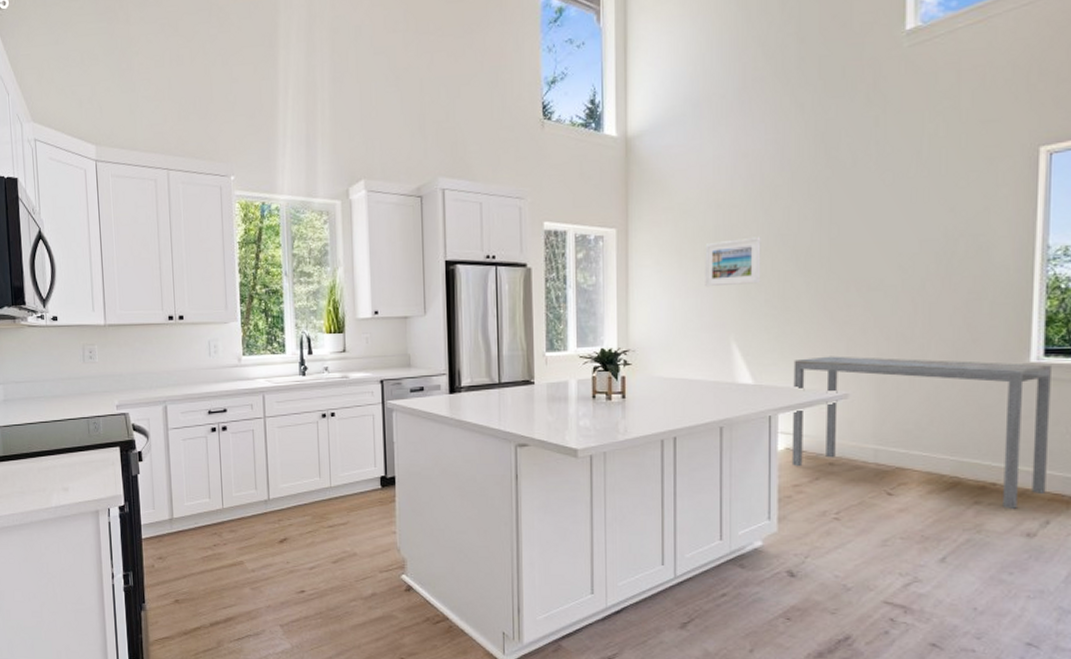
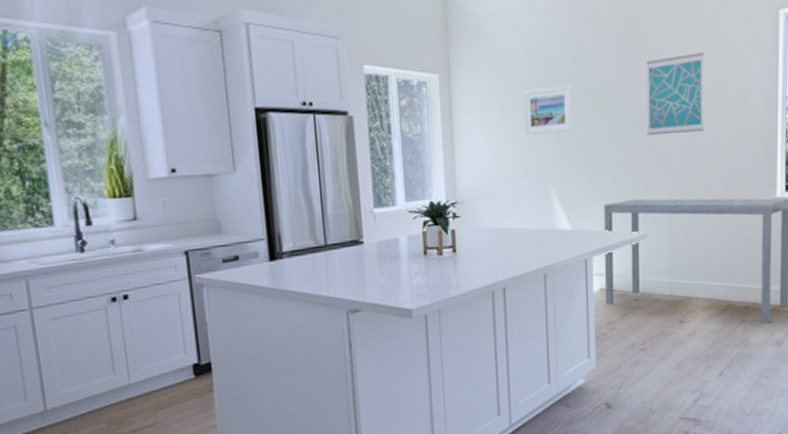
wall art: none [850,199,930,289] -> present [646,53,705,136]

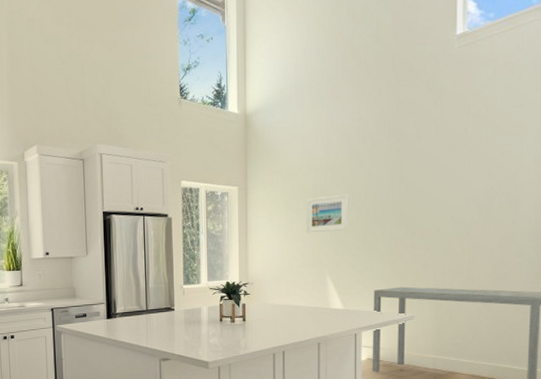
wall art: present [646,53,705,136] -> none [415,166,474,235]

